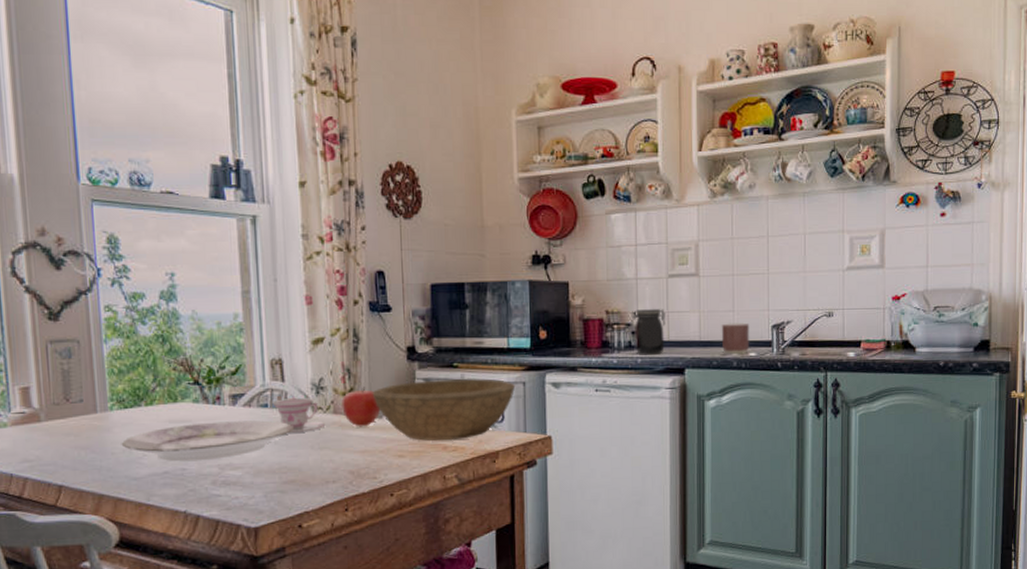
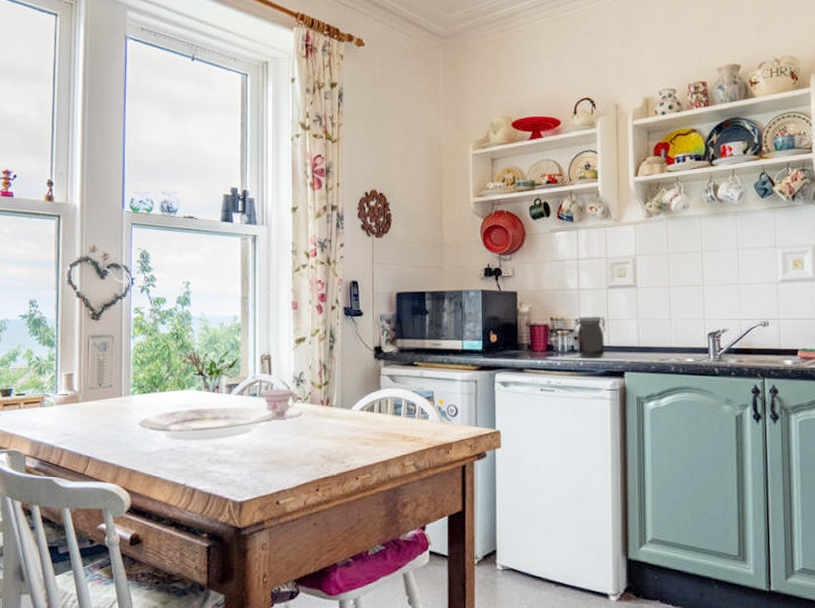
fruit: present [342,387,381,427] -> none [318,381,350,416]
bowl: present [372,379,516,441] -> none [343,376,469,430]
mug: present [721,322,750,355] -> none [659,330,687,360]

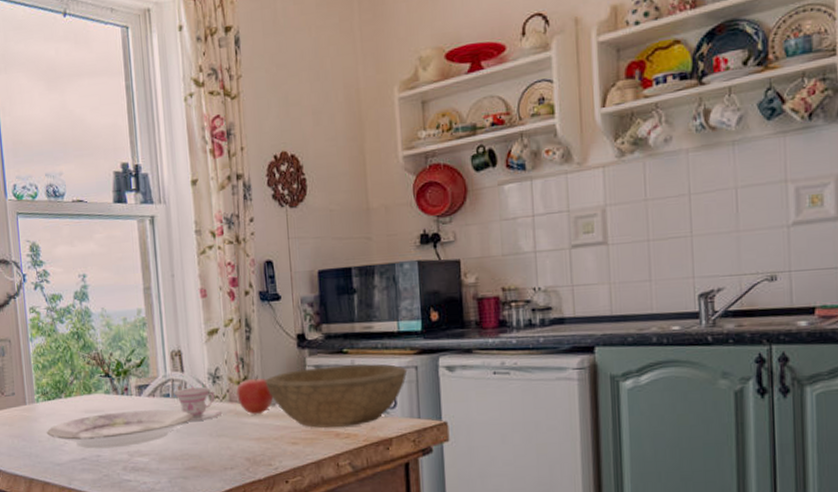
fruit: none [318,381,350,416] -> present [236,375,274,415]
bowl: none [343,376,469,430] -> present [265,364,408,428]
jar: present [573,316,607,359] -> none [530,282,571,334]

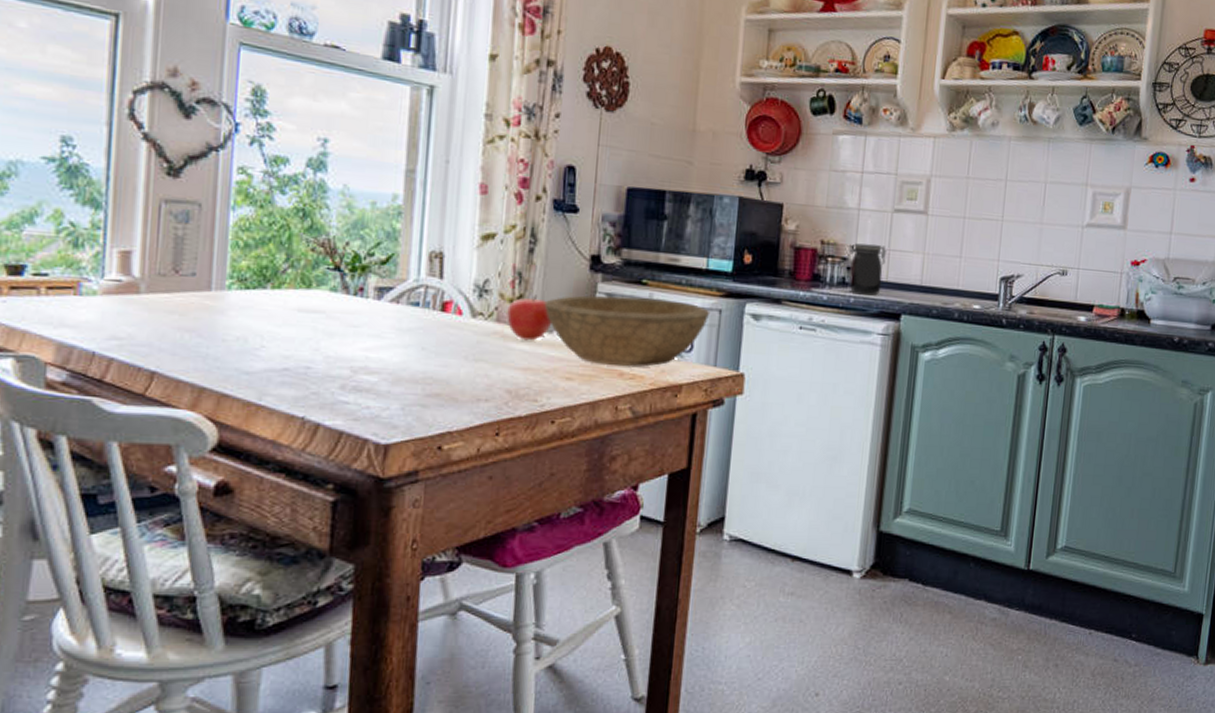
plate: present [46,409,195,449] -> none [235,315,448,361]
teacup: present [173,387,223,422] -> none [425,298,486,340]
jar: none [530,282,571,334] -> present [848,243,888,296]

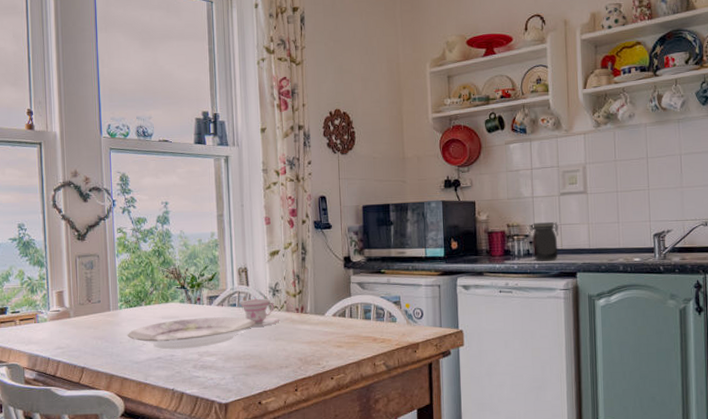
plate: none [235,315,448,361] -> present [127,317,256,350]
teacup: none [425,298,486,340] -> present [239,299,280,328]
fruit: present [506,295,552,341] -> none [292,289,323,323]
bowl: present [544,295,711,367] -> none [316,282,432,334]

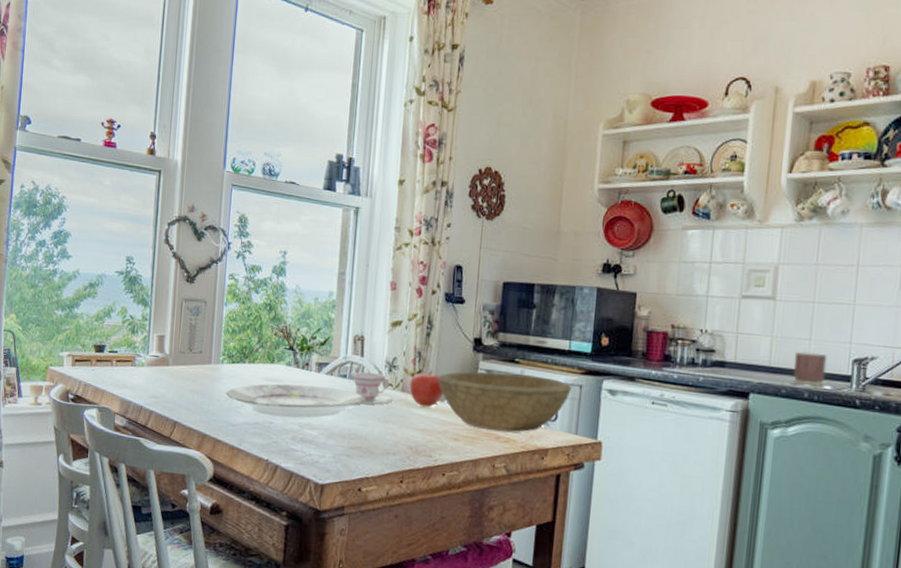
fruit: none [292,289,323,323] -> present [409,370,444,408]
bowl: none [316,282,432,334] -> present [437,371,573,432]
jar: present [528,221,559,262] -> none [697,327,736,376]
mug: none [608,232,634,260] -> present [793,351,827,386]

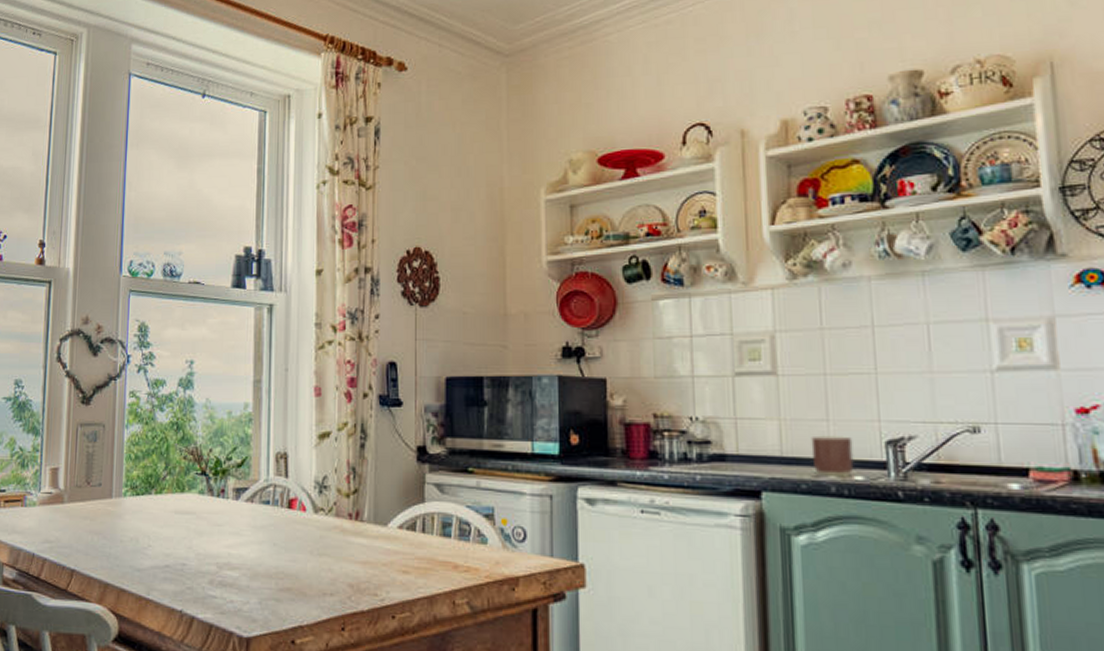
plate: present [226,384,367,419] -> none [130,516,295,558]
teacup: present [351,372,394,405] -> none [274,496,327,536]
fruit: present [409,370,444,408] -> none [345,488,386,535]
bowl: present [437,371,573,432] -> none [377,486,541,558]

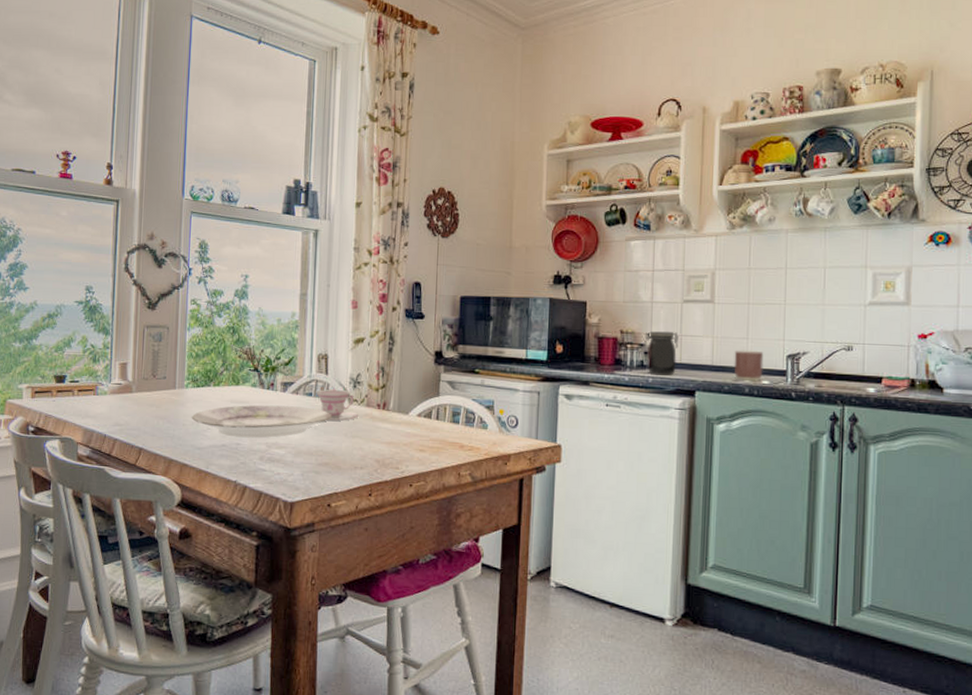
plate: none [130,516,295,558] -> present [191,405,333,439]
teacup: none [274,496,327,536] -> present [316,389,359,422]
jar: none [686,413,734,472] -> present [644,330,680,376]

